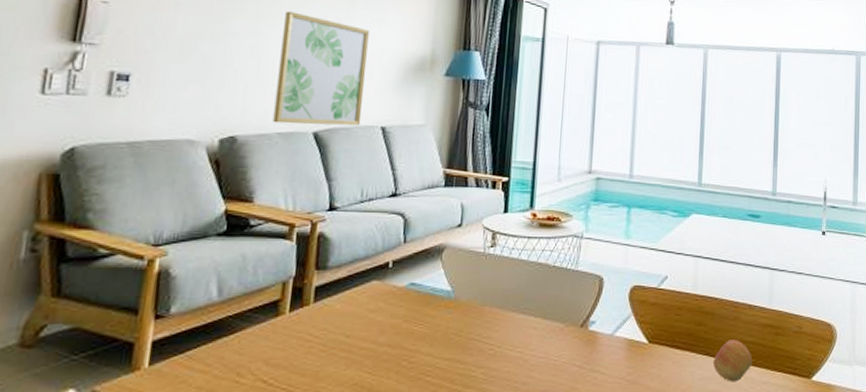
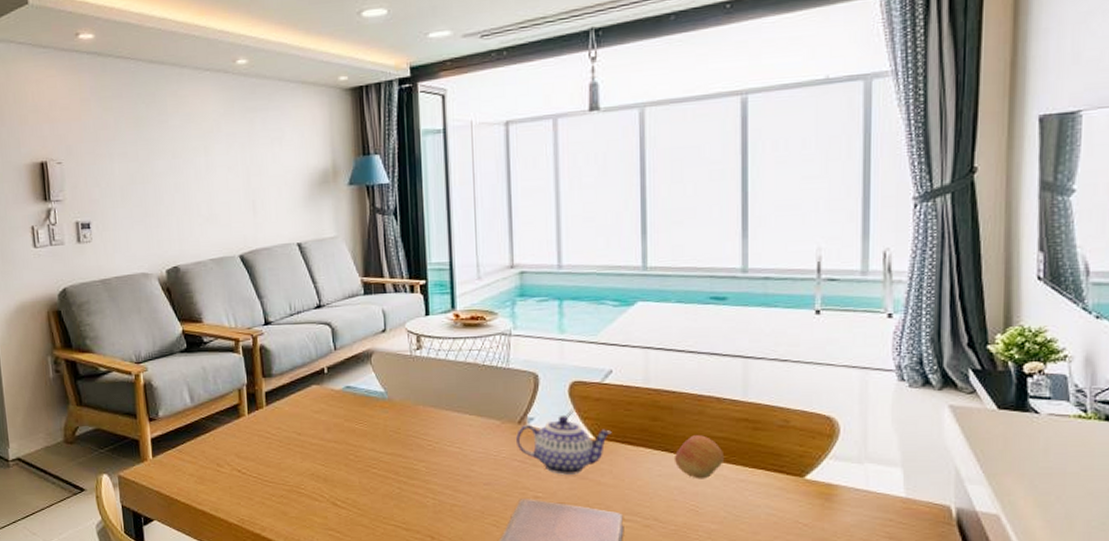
wall art: present [272,11,369,126] -> none [197,144,279,251]
teapot: none [577,320,663,380] -> present [516,416,612,475]

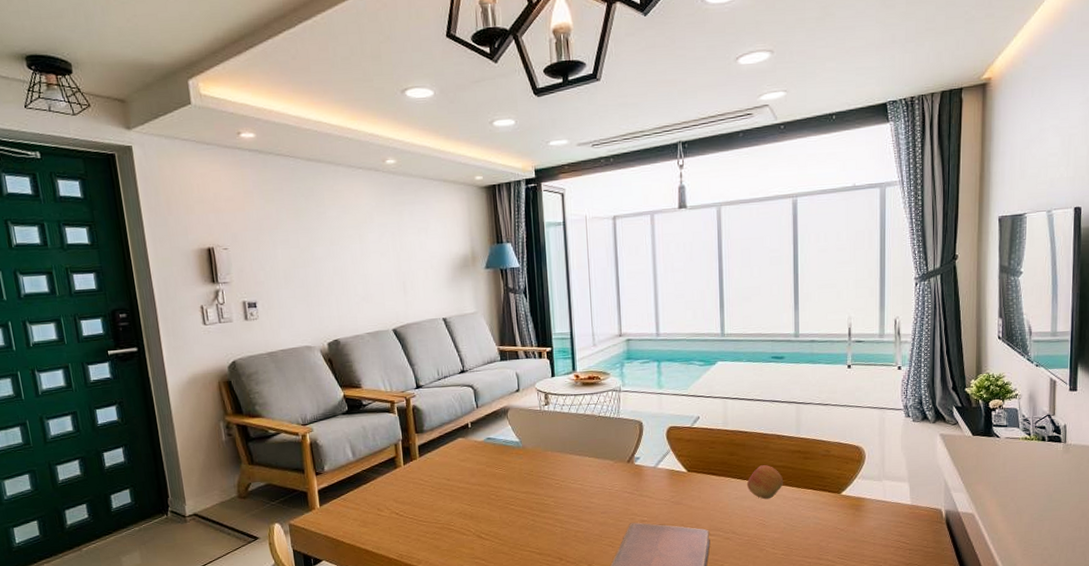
teapot: present [516,416,612,475] -> none [626,454,700,502]

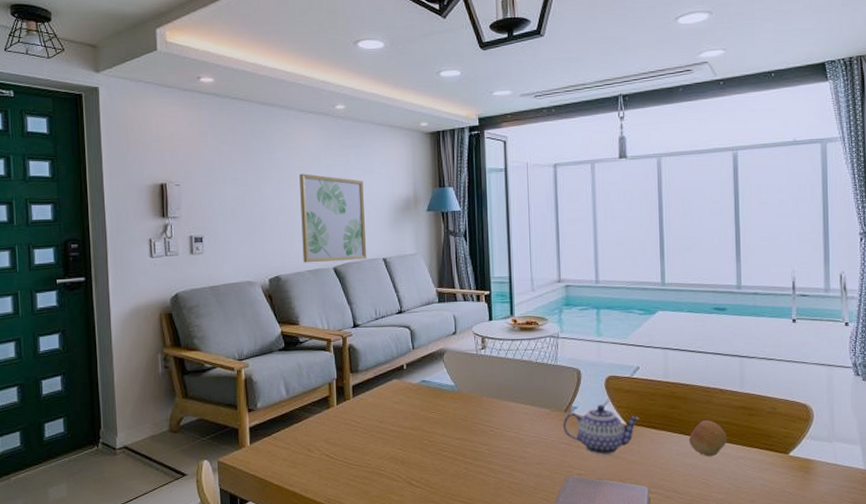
wall art: none [352,233,427,326] -> present [299,173,367,263]
teapot: none [626,454,700,502] -> present [563,405,640,455]

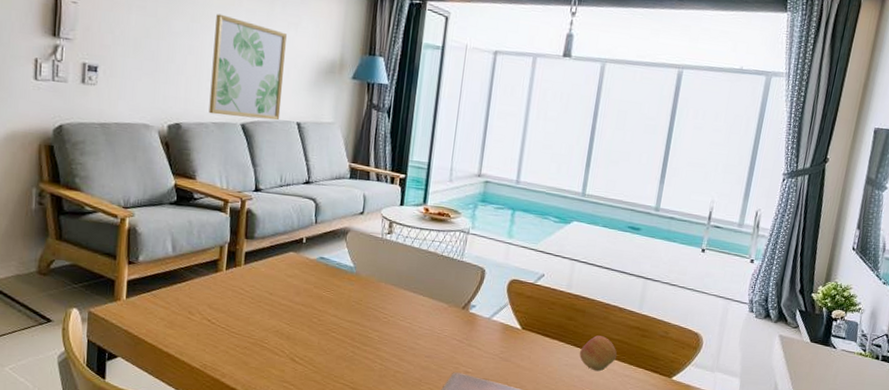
teapot: present [563,405,640,455] -> none [458,307,536,357]

